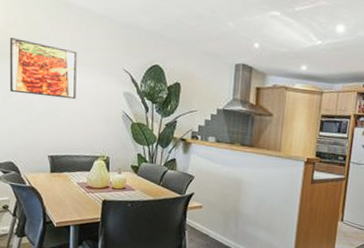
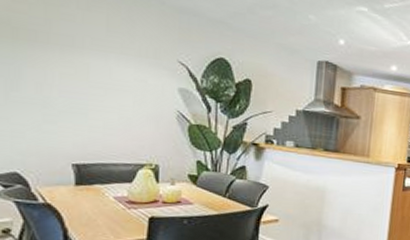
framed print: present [9,37,77,100] -> none [15,15,115,96]

